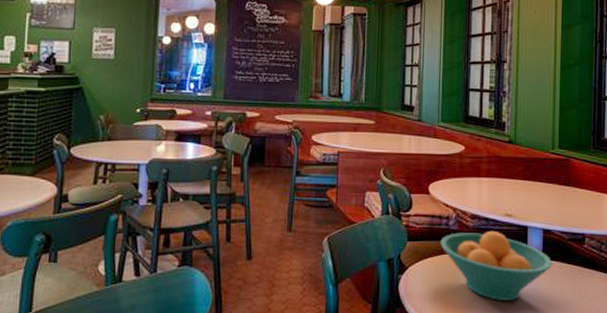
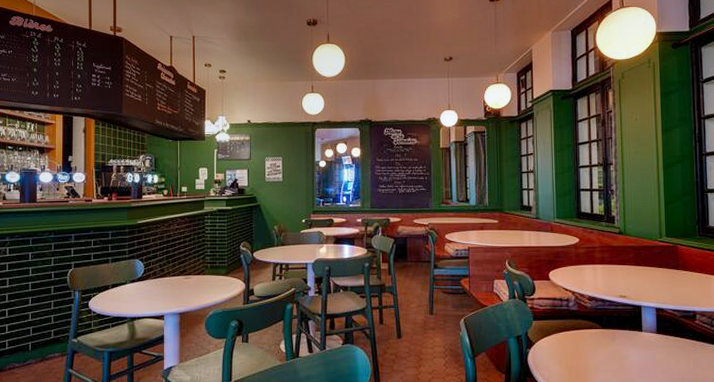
fruit bowl: present [440,230,552,302] -> none [562,310,666,371]

